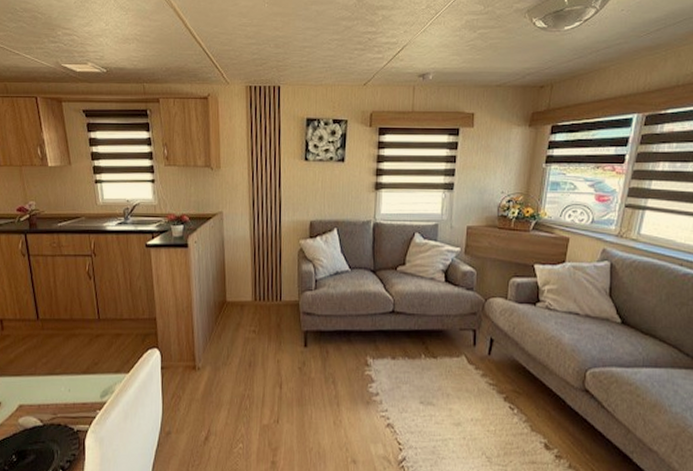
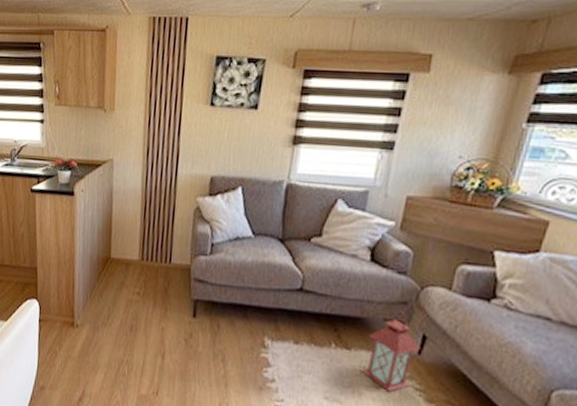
lantern: none [448,319,490,390] -> present [363,309,421,392]

